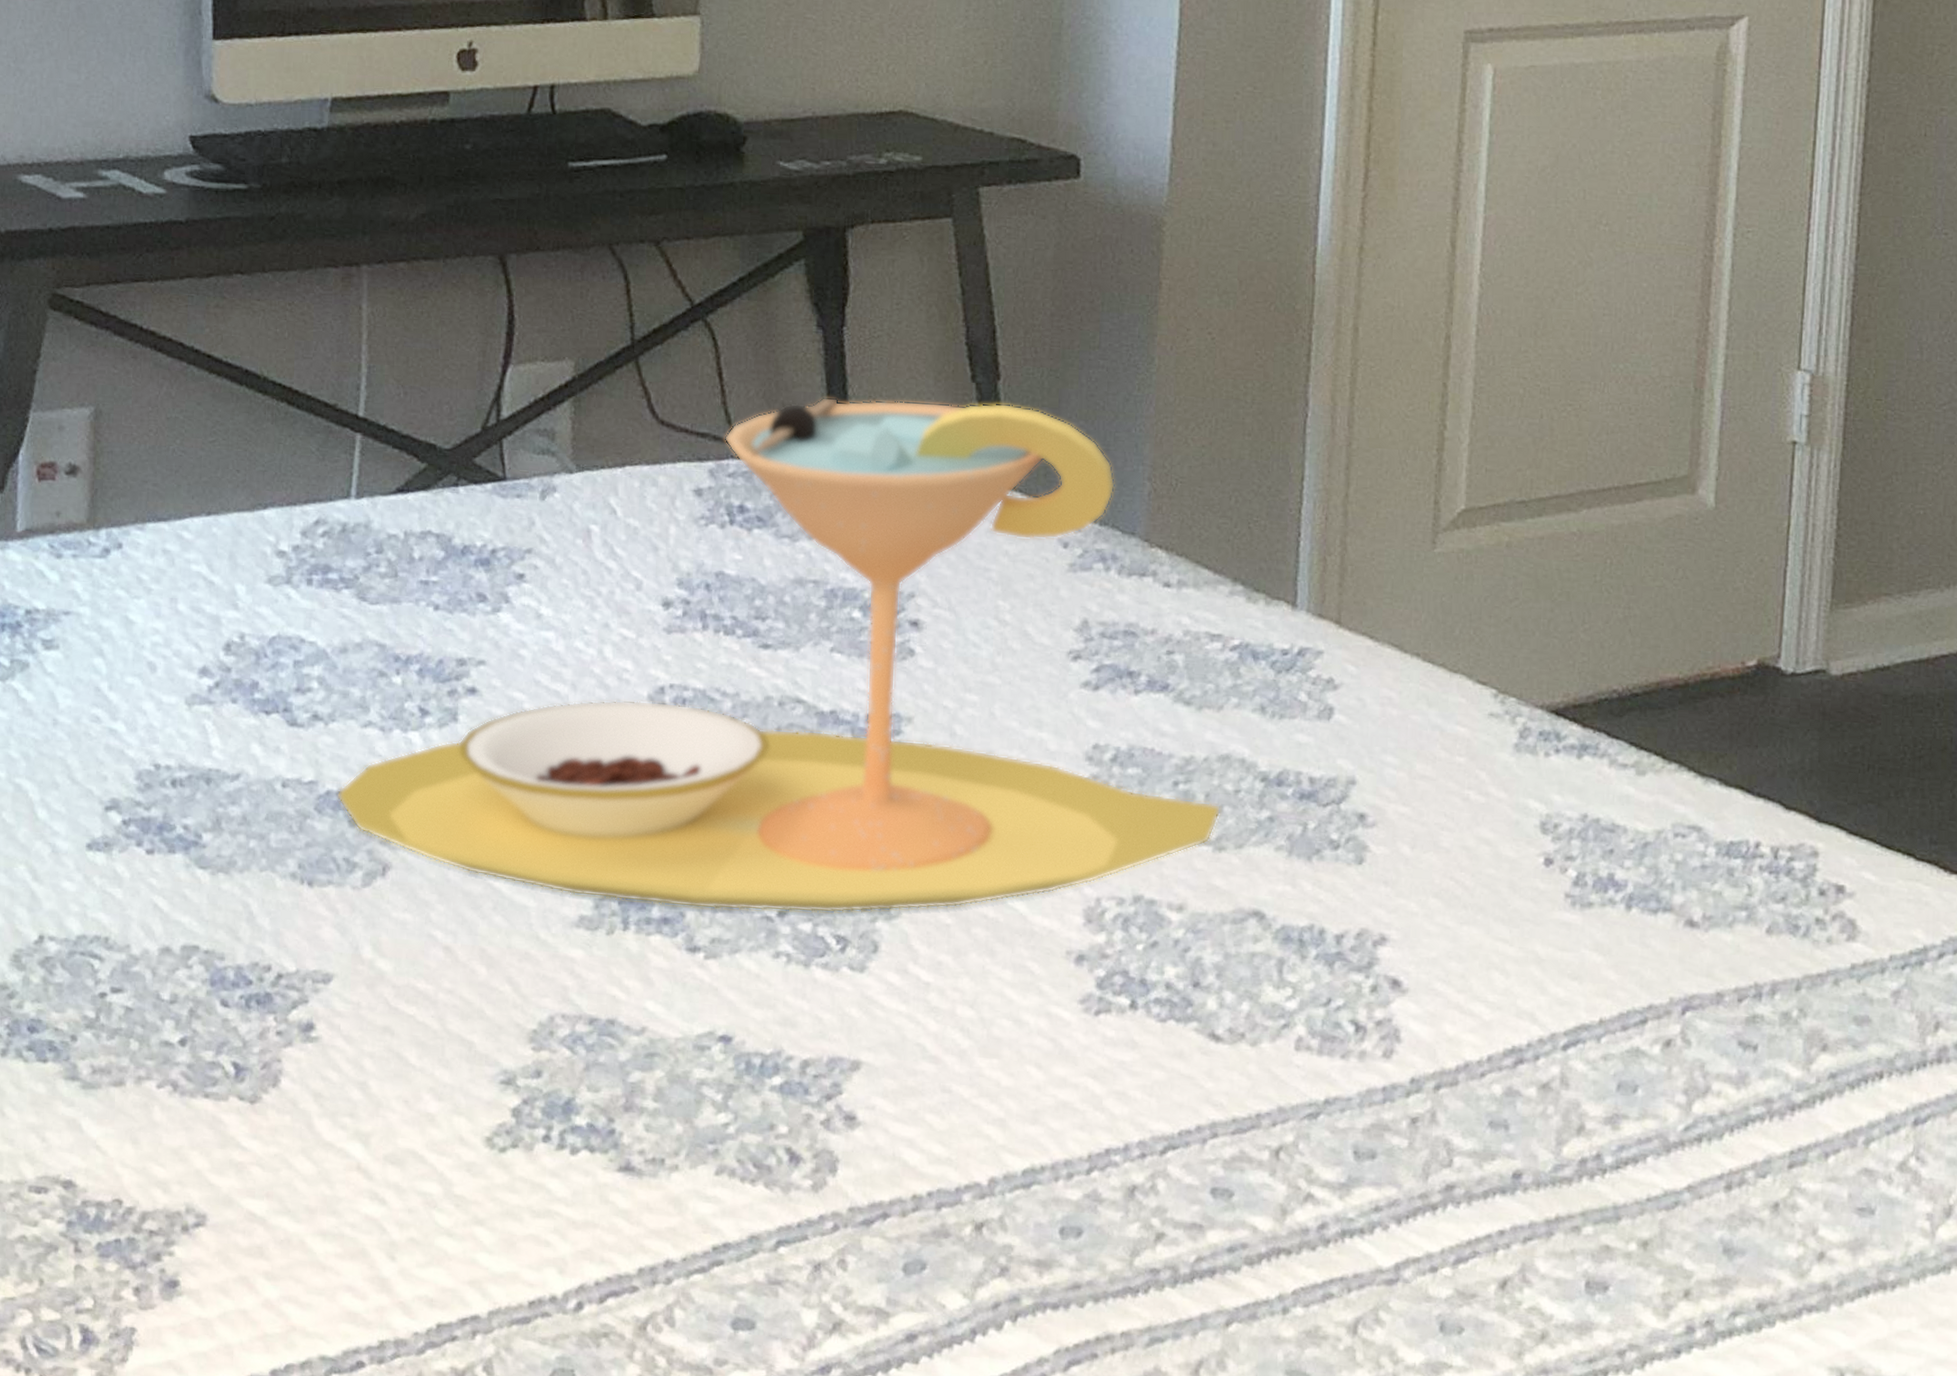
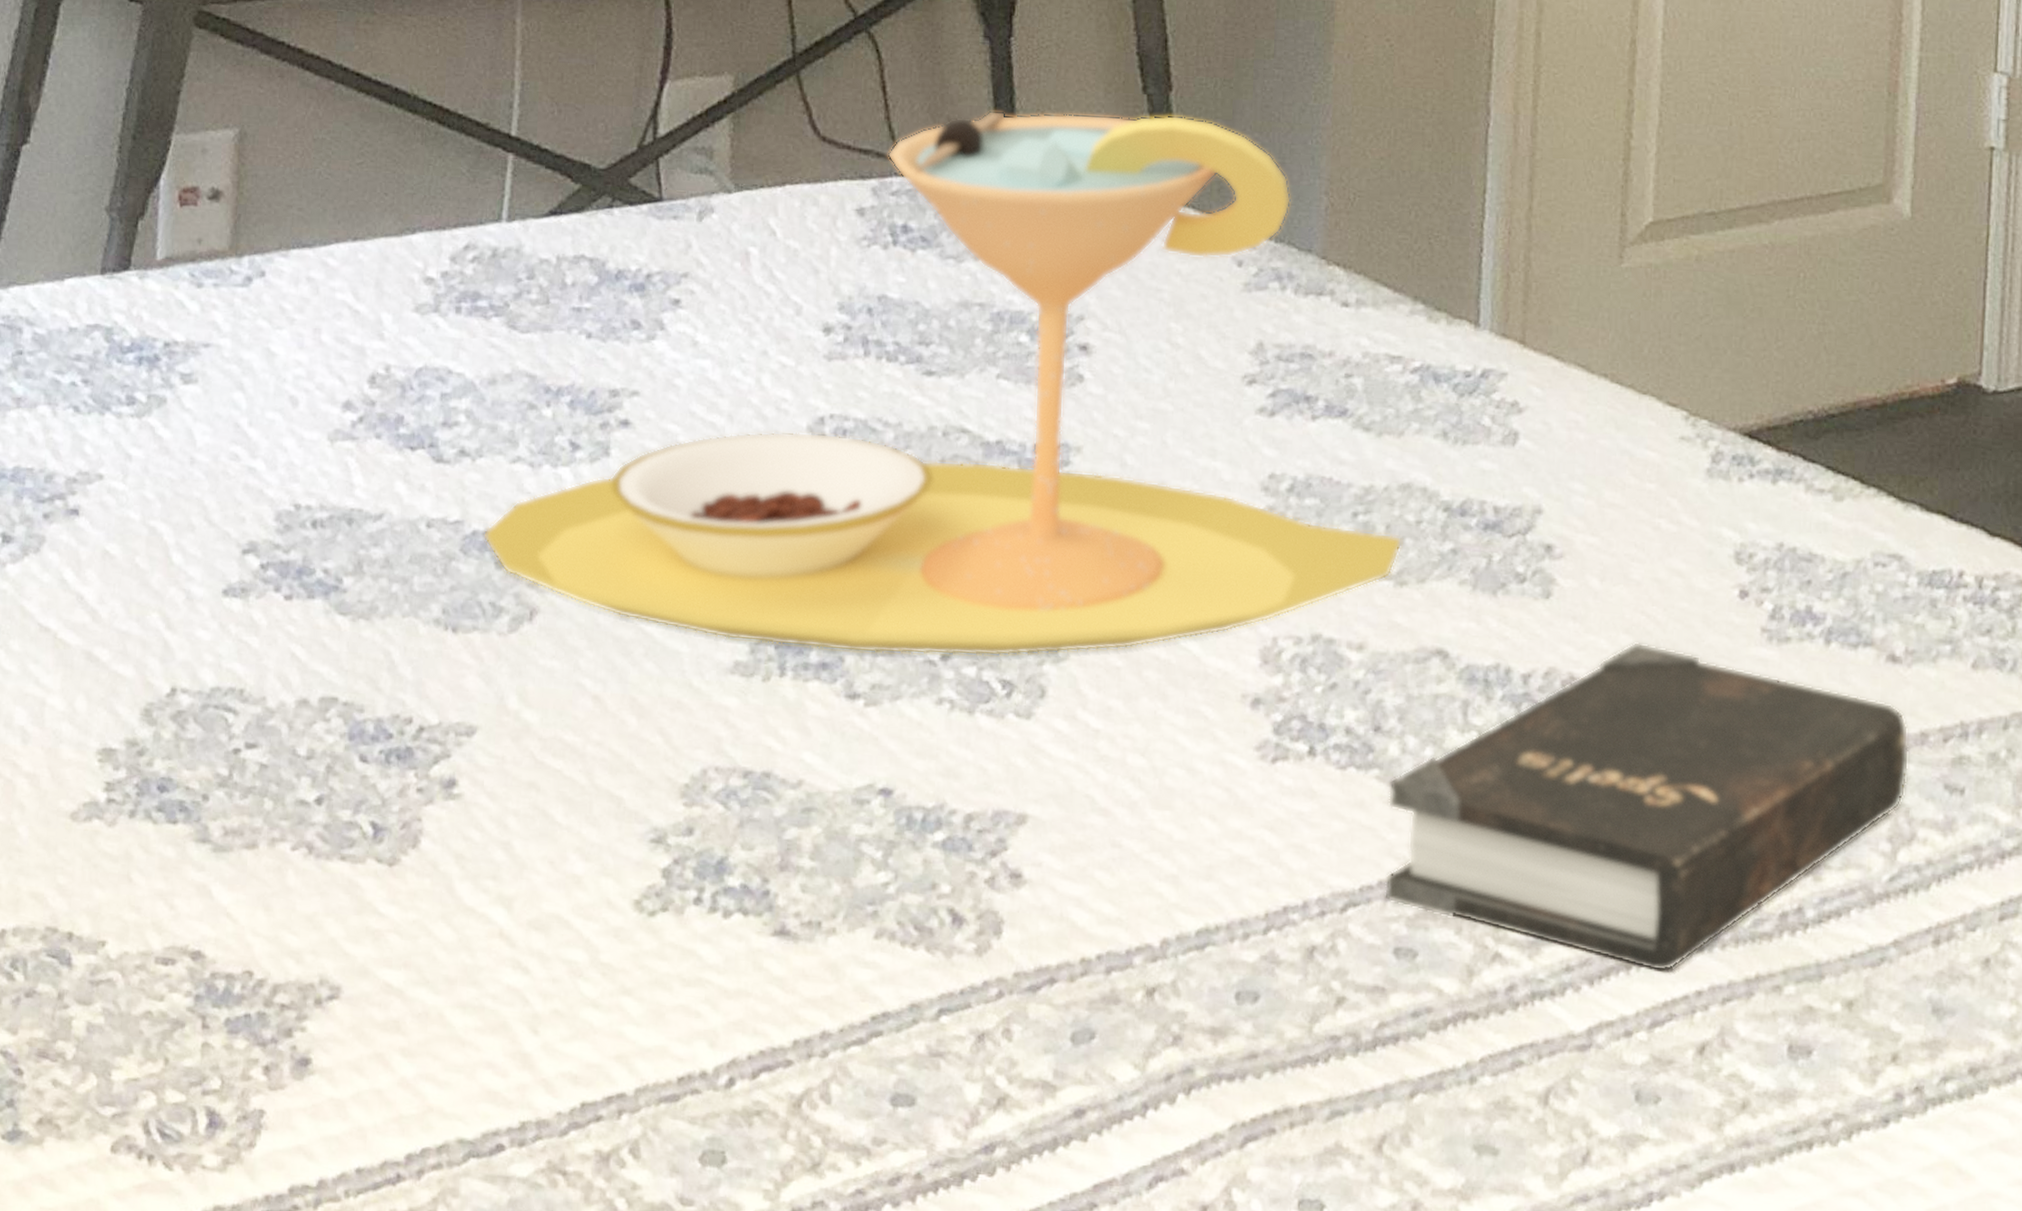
hardback book: none [1202,905,1706,1213] -> present [1385,641,1910,972]

